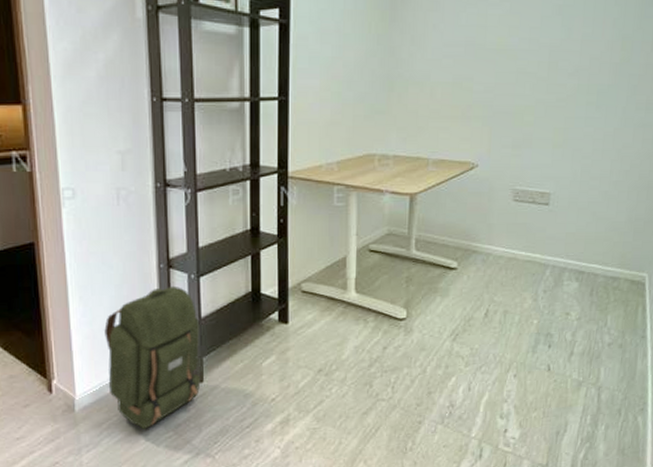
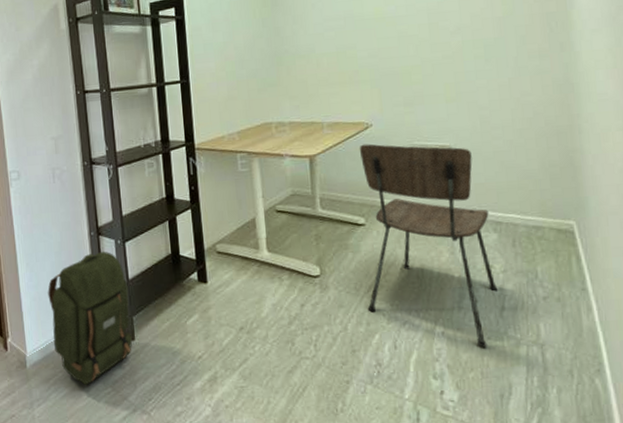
dining chair: none [448,185,574,389] -> present [359,143,497,348]

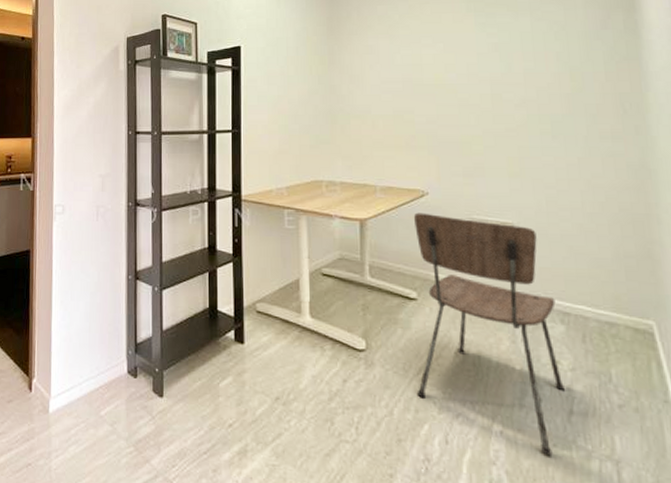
backpack: present [48,251,133,385] -> none [79,296,162,441]

